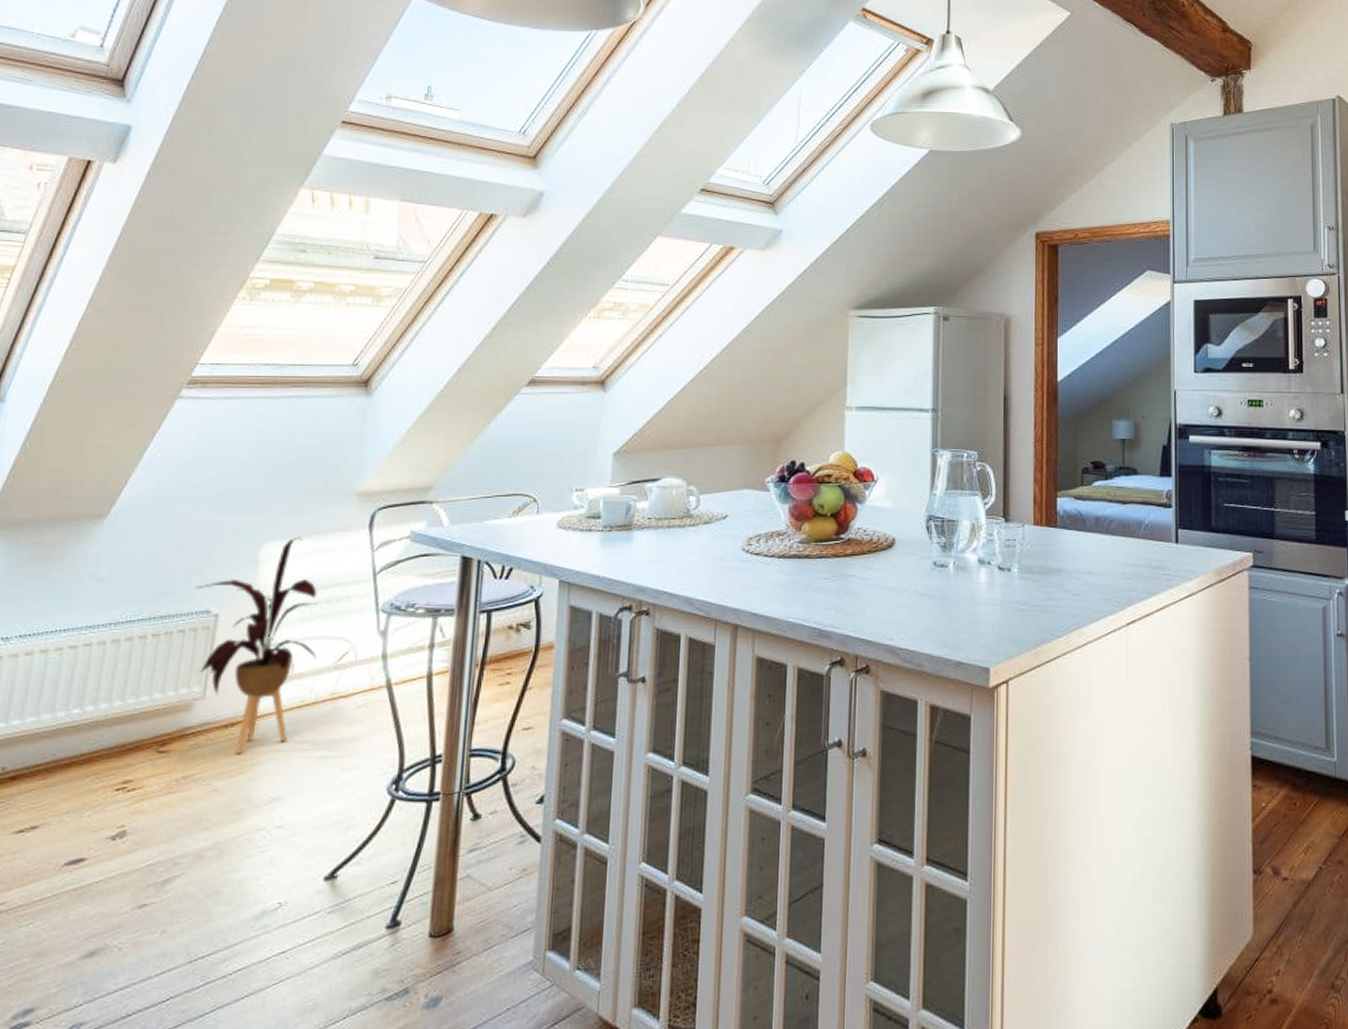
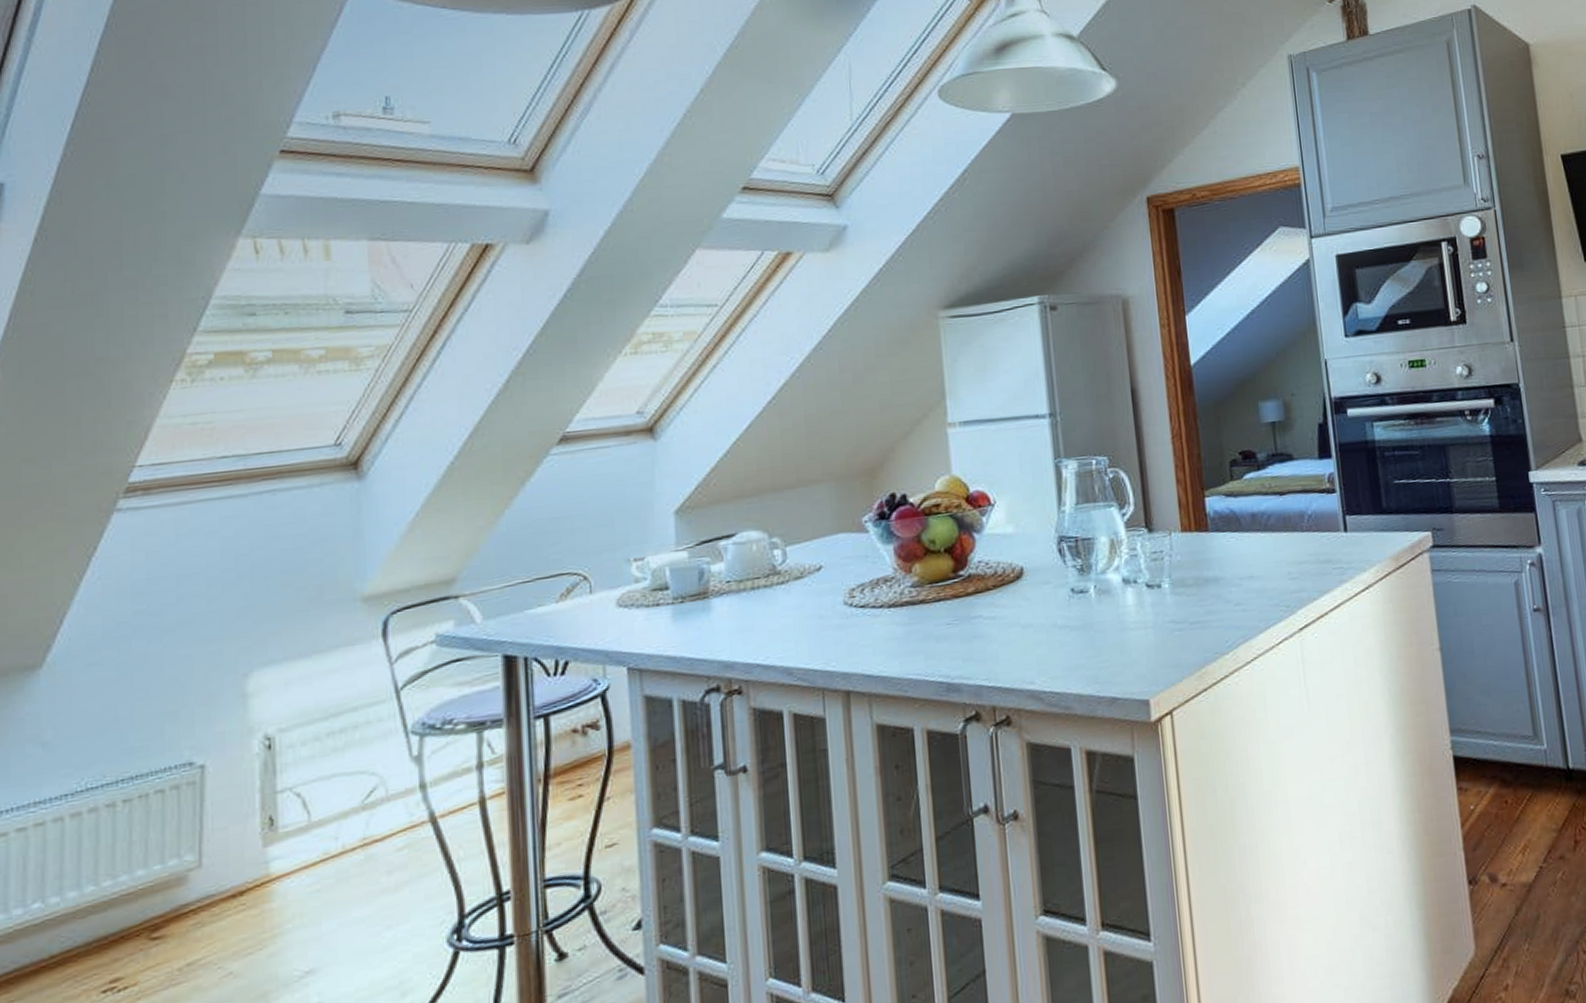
house plant: present [194,536,318,754] -> none [169,658,338,927]

